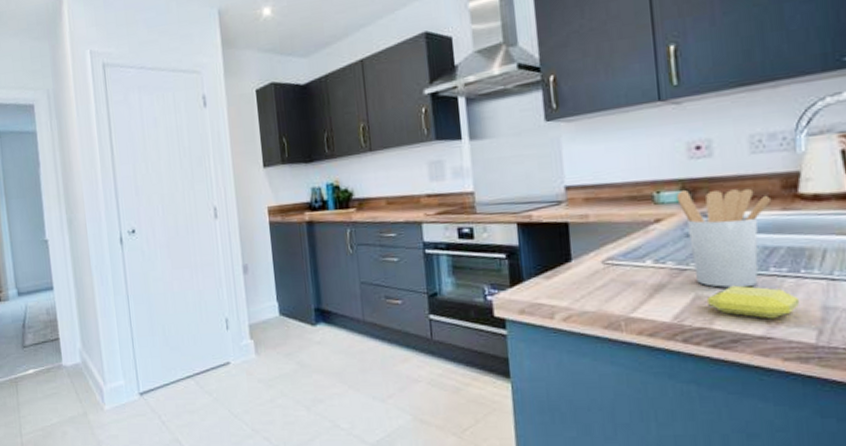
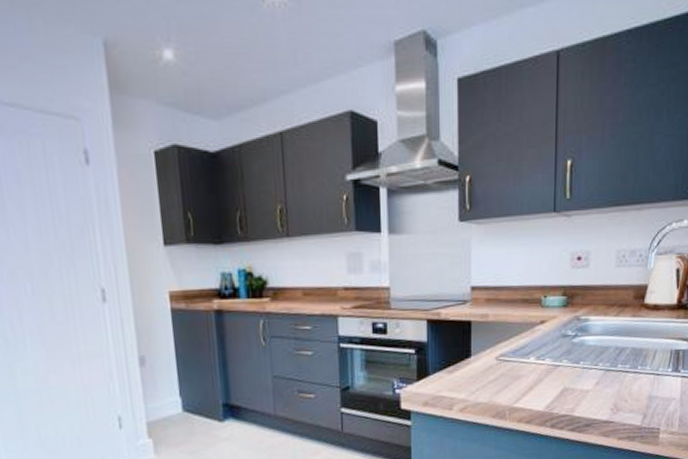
utensil holder: present [676,188,772,288] -> none [559,296,626,382]
soap bar: present [706,285,801,319] -> none [571,379,635,407]

